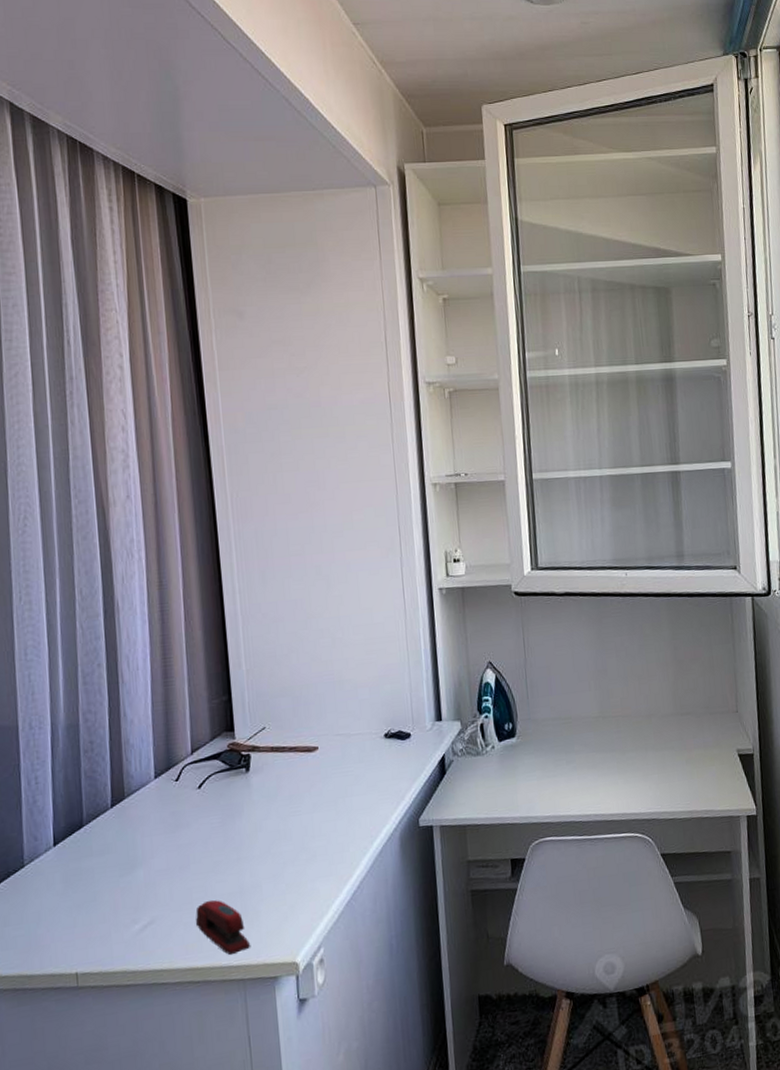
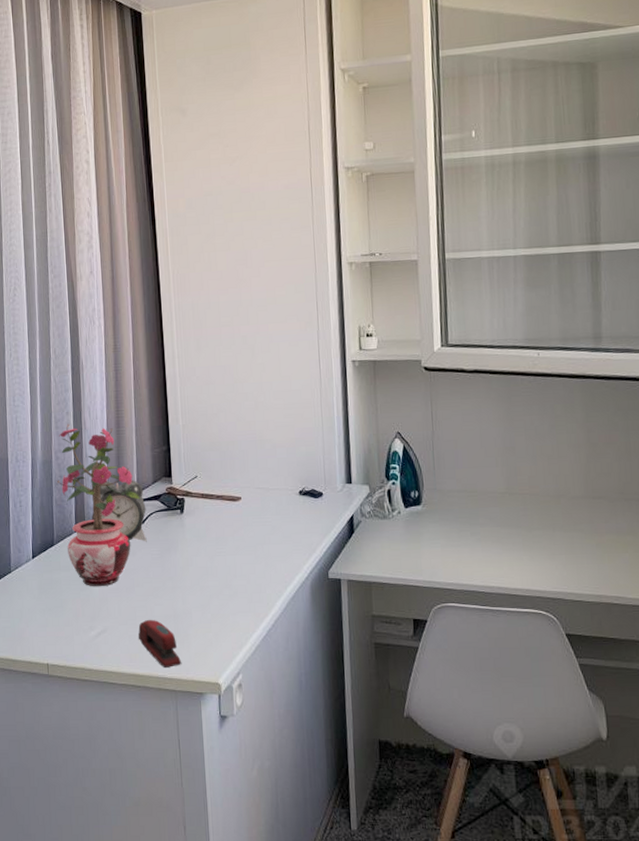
potted plant: none [85,677,196,871] -> present [56,423,141,587]
alarm clock: none [133,738,205,810] -> present [92,480,147,542]

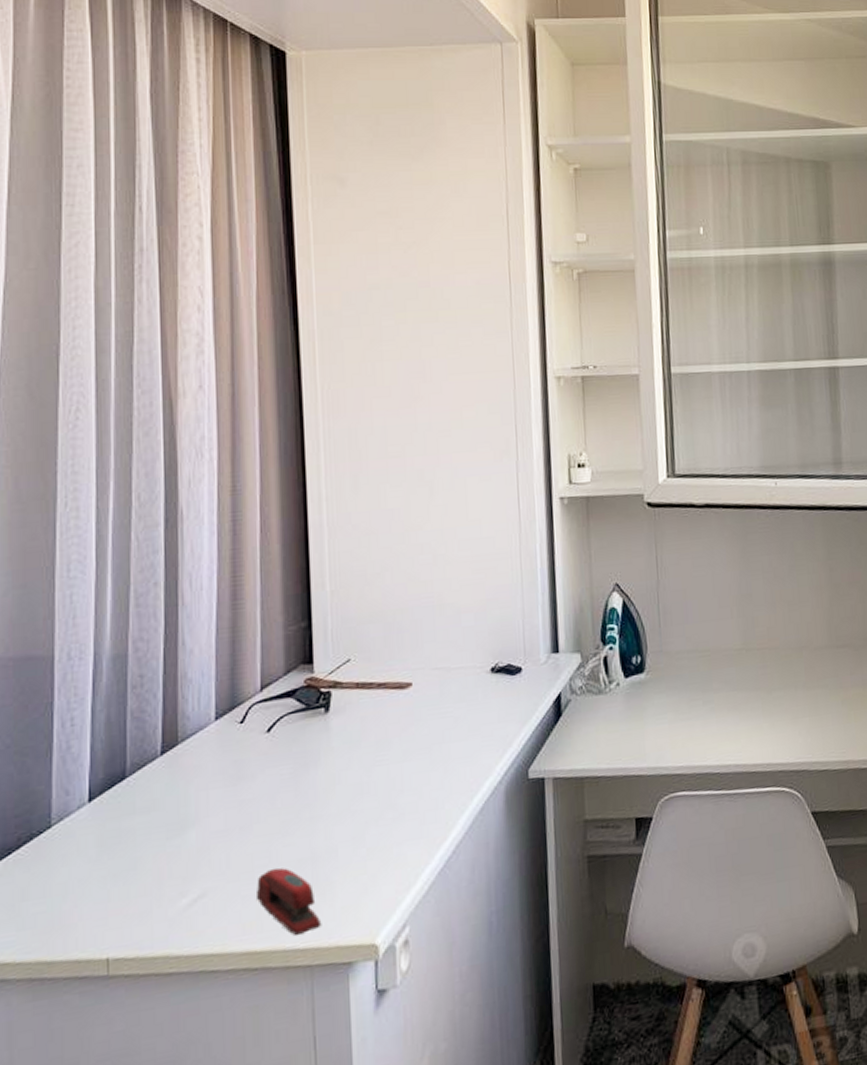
potted plant: present [56,423,141,587] -> none [133,599,266,833]
alarm clock: present [92,480,147,542] -> none [189,672,274,758]

